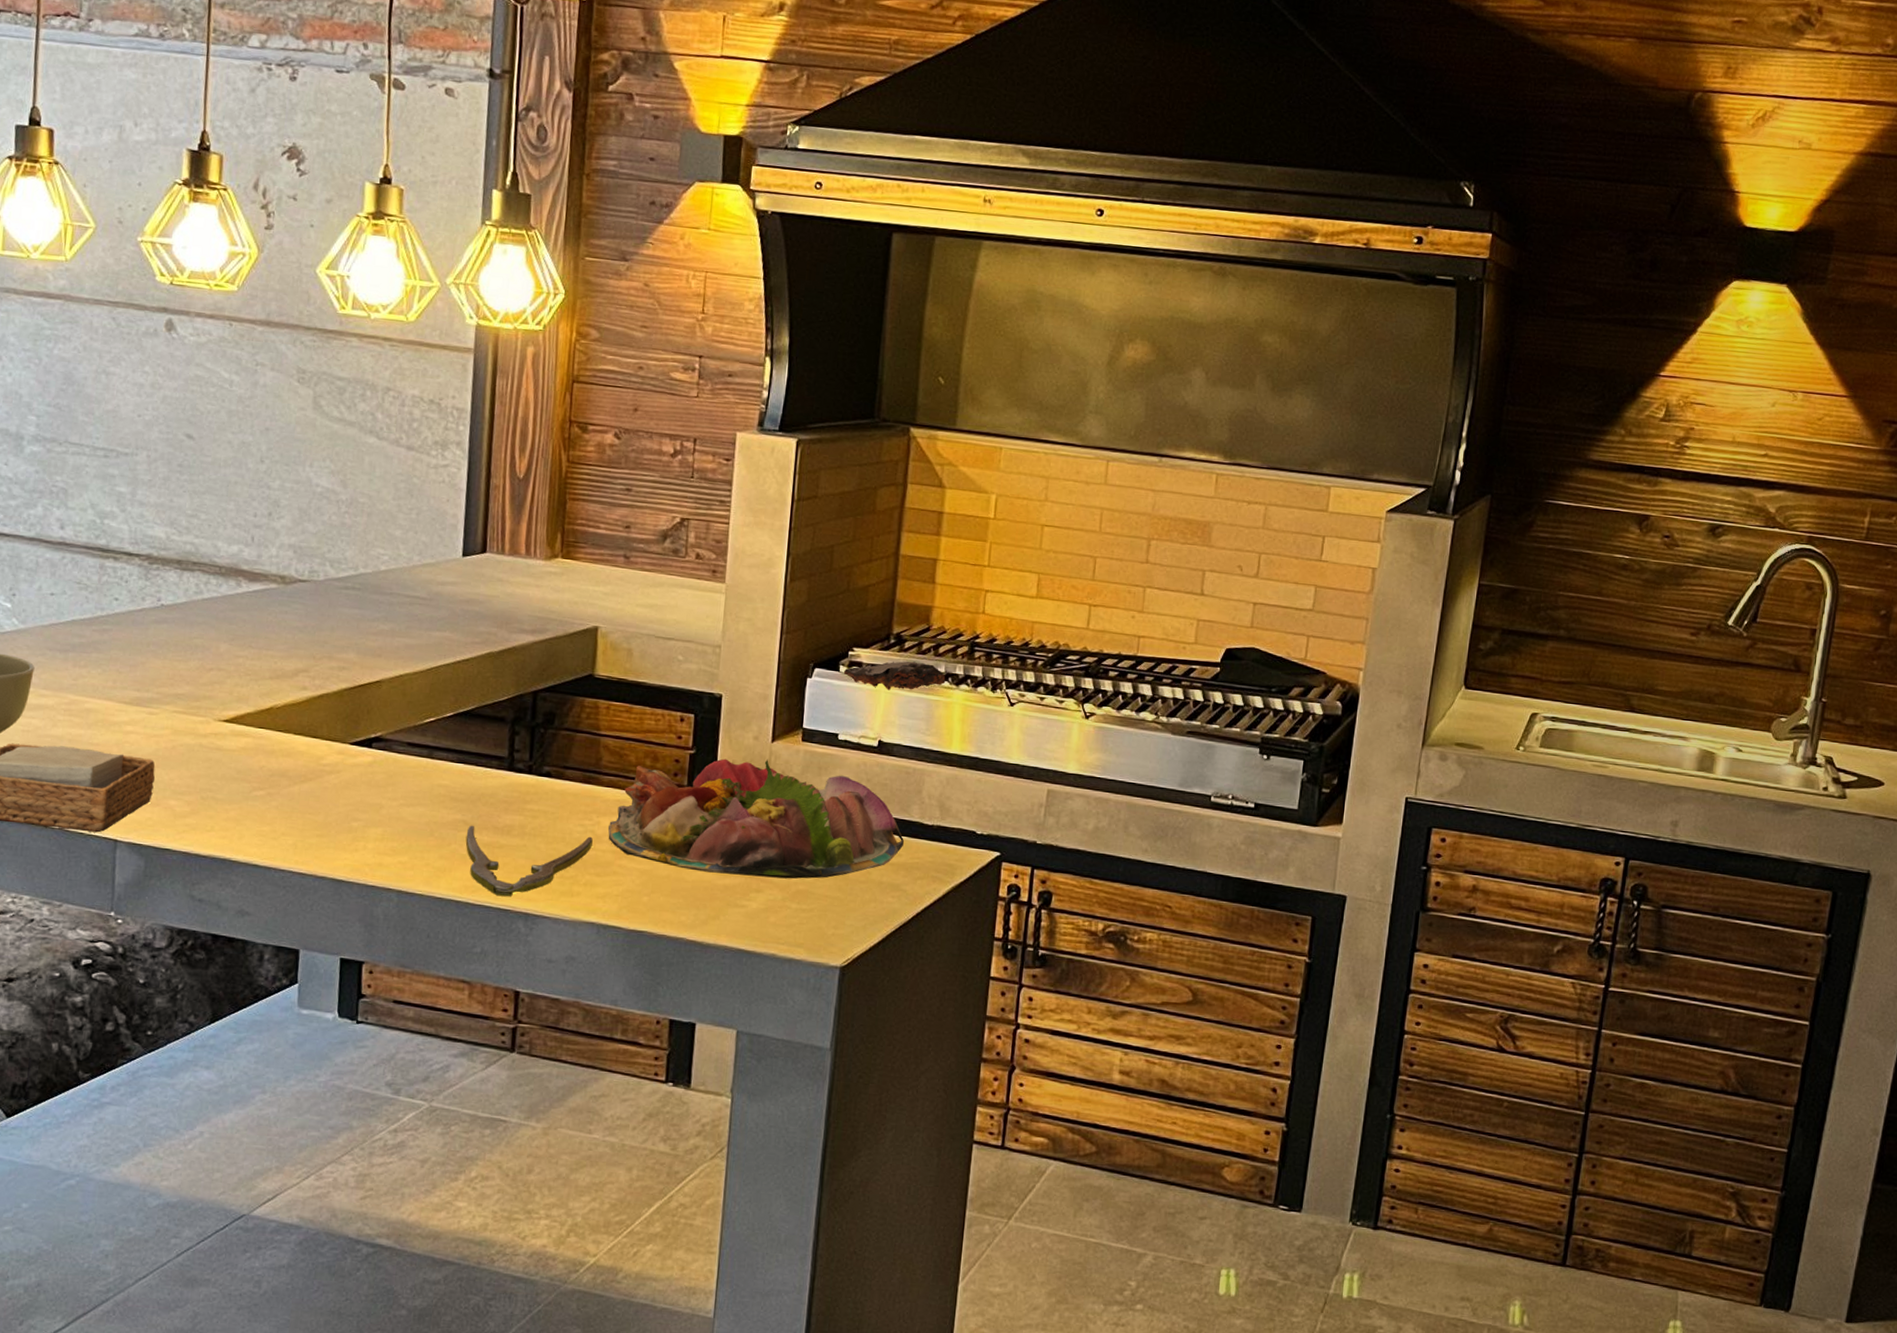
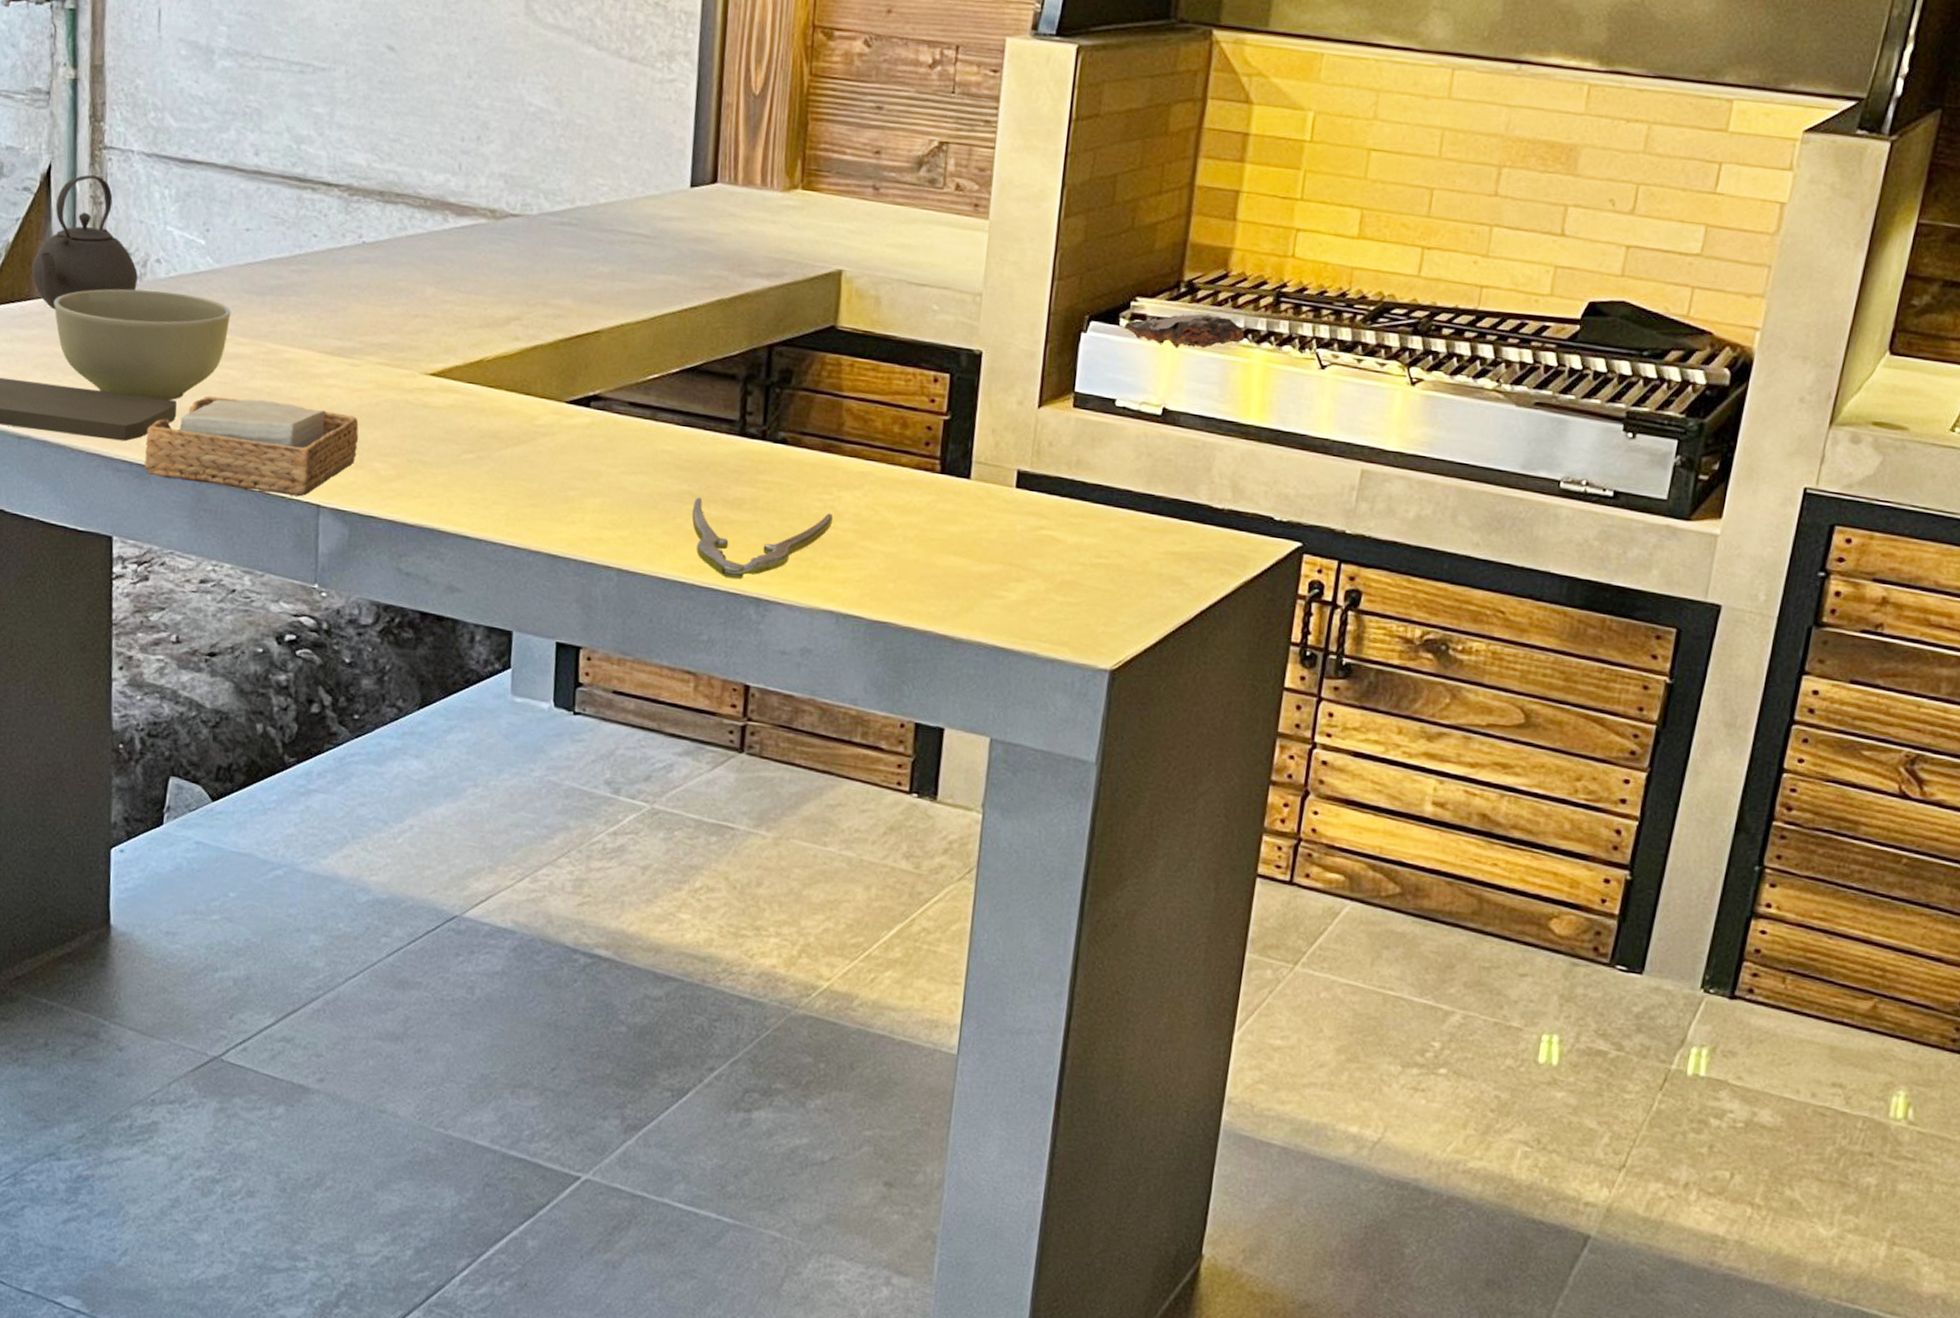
platter: present [608,758,904,879] -> none [850,426,1189,568]

